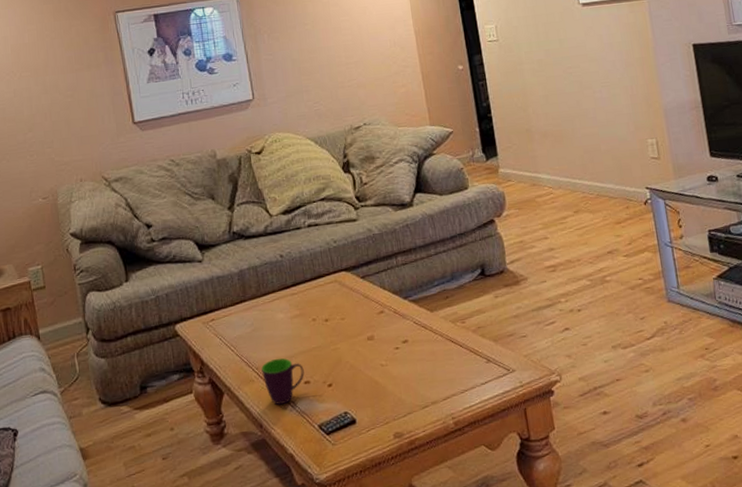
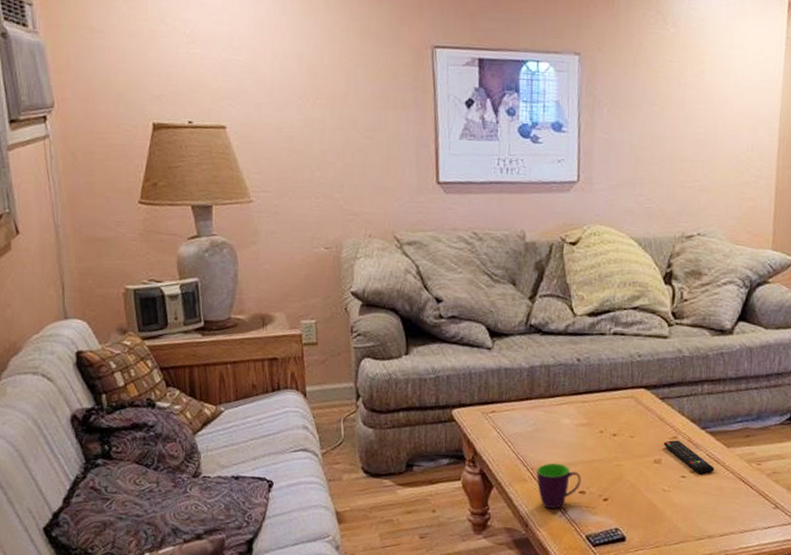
remote control: none [372,313,424,343] -> present [663,440,715,475]

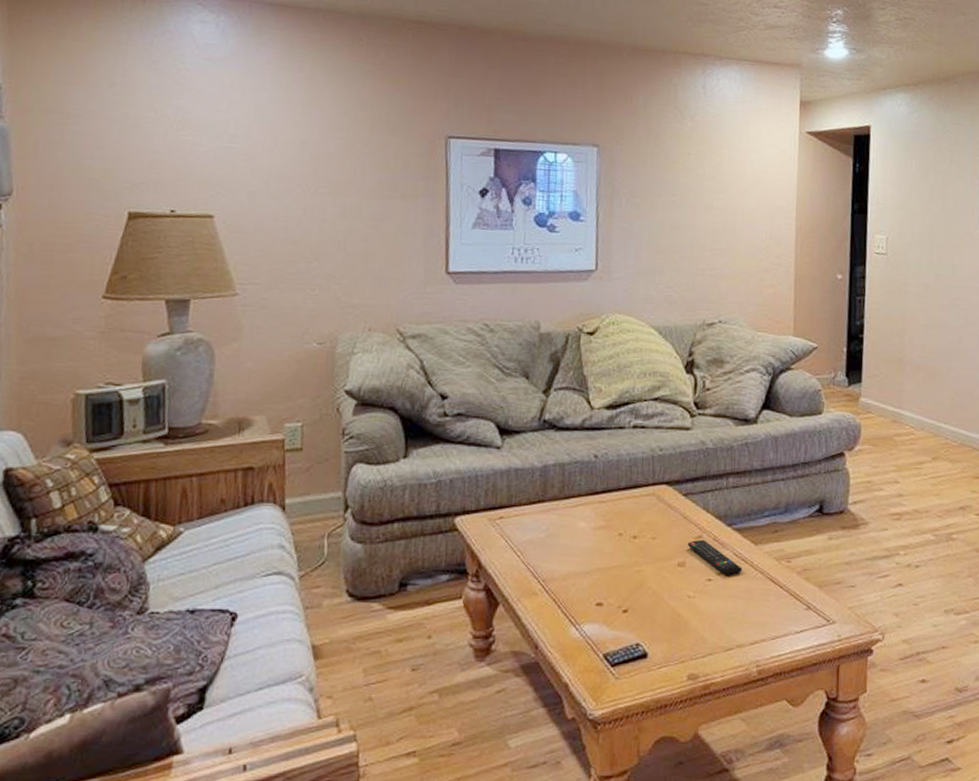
mug: present [536,463,581,510] -> none [548,572,598,626]

